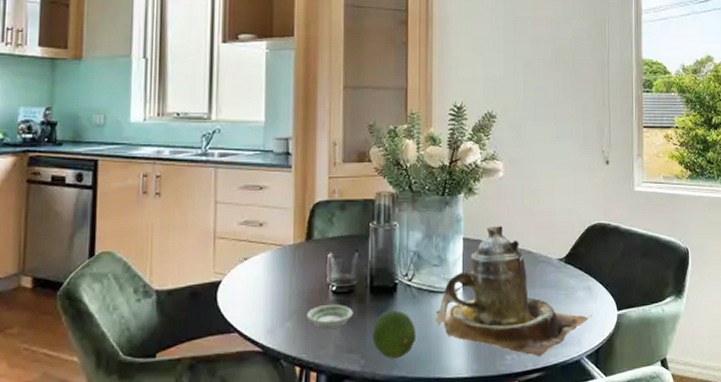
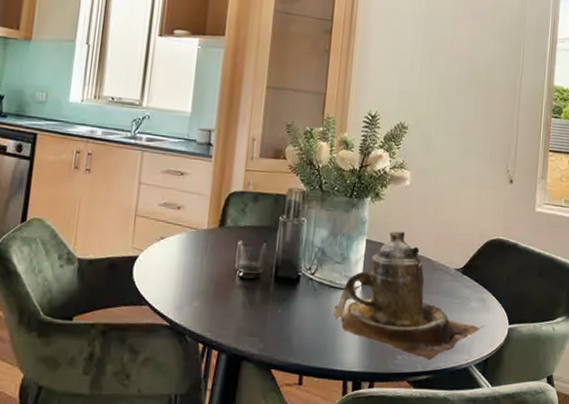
saucer: present [306,305,353,330] -> none [213,289,257,312]
fruit: present [373,309,415,358] -> none [272,300,314,346]

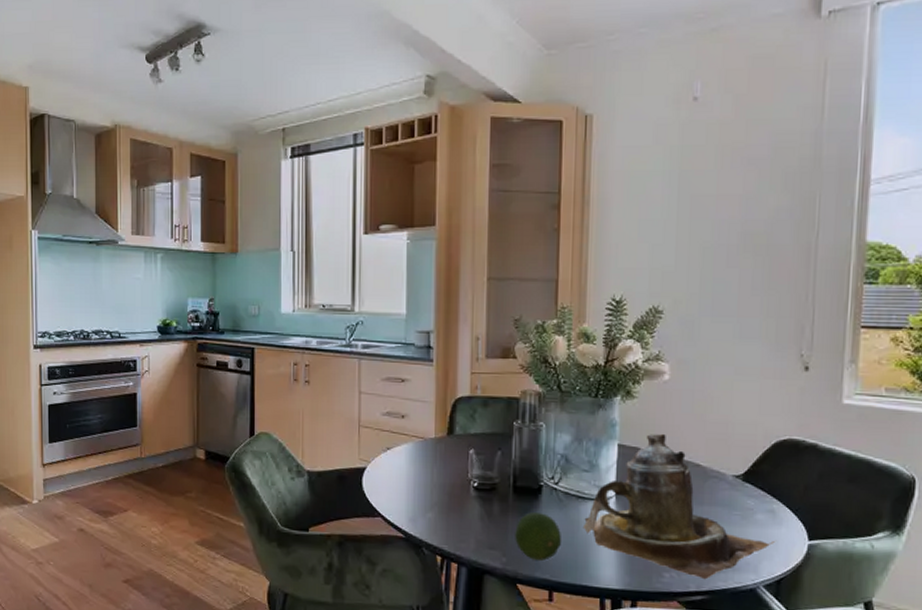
fruit: none [272,300,314,346] -> present [515,511,561,560]

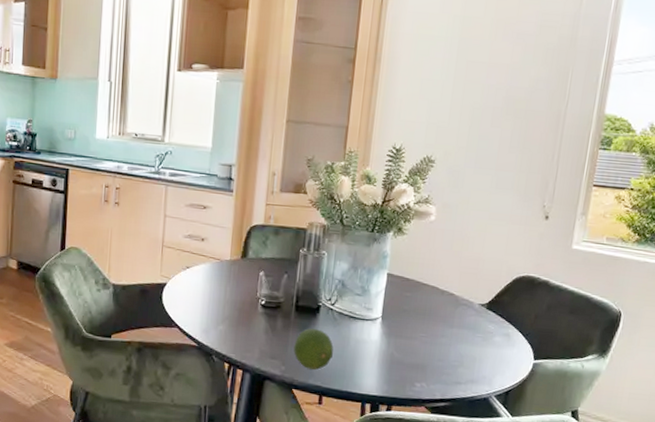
teapot: present [582,433,777,580] -> none [352,265,509,390]

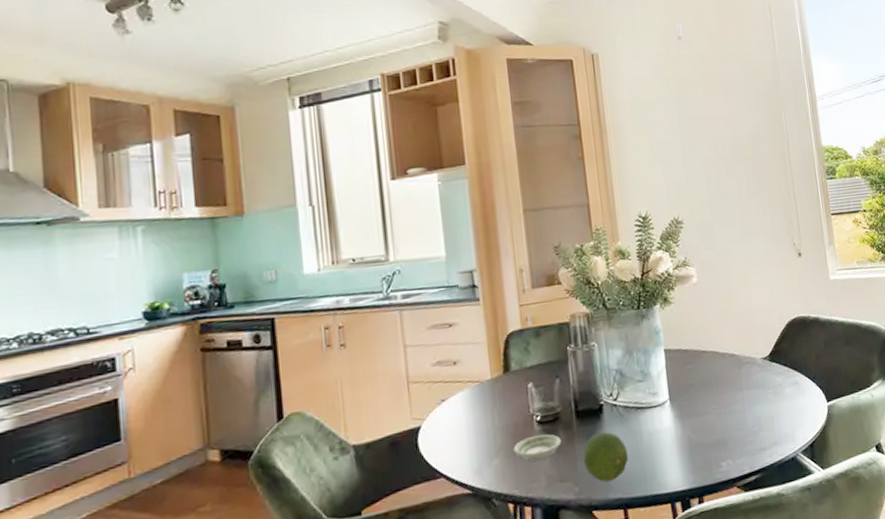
saucer: none [237,315,279,337] -> present [513,434,562,462]

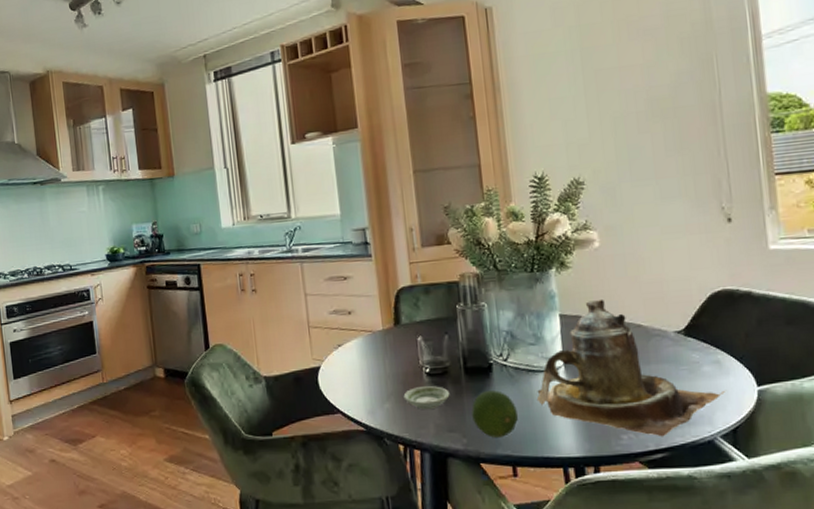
teapot: none [645,331,804,460] -> present [536,299,726,437]

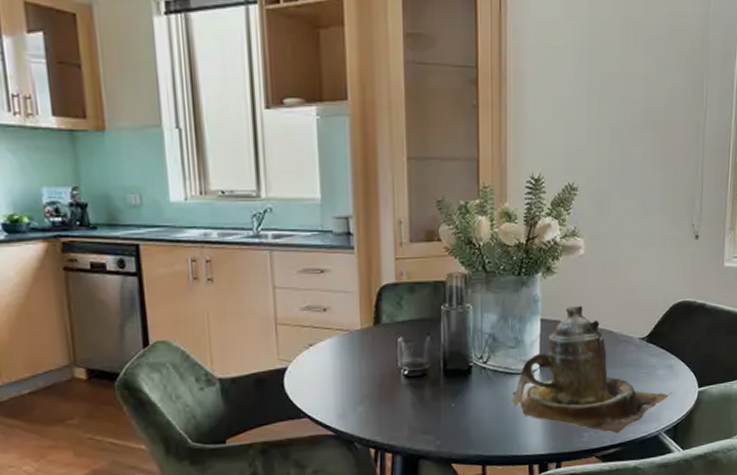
saucer: present [403,386,450,410] -> none [378,388,427,413]
fruit: present [471,389,518,437] -> none [447,392,491,438]

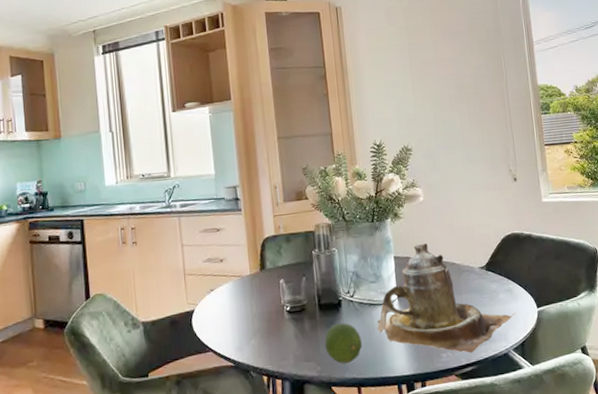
fruit: none [447,392,491,438] -> present [324,322,362,364]

